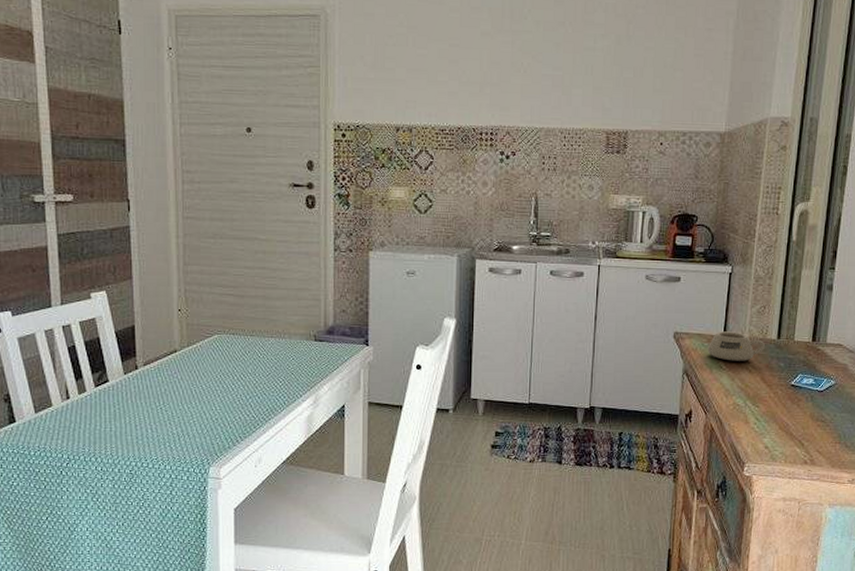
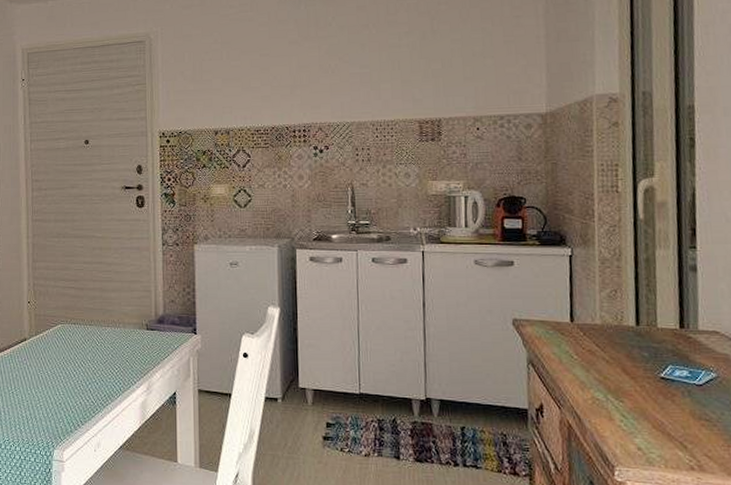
mug: present [707,331,765,361] -> none [553,318,622,350]

